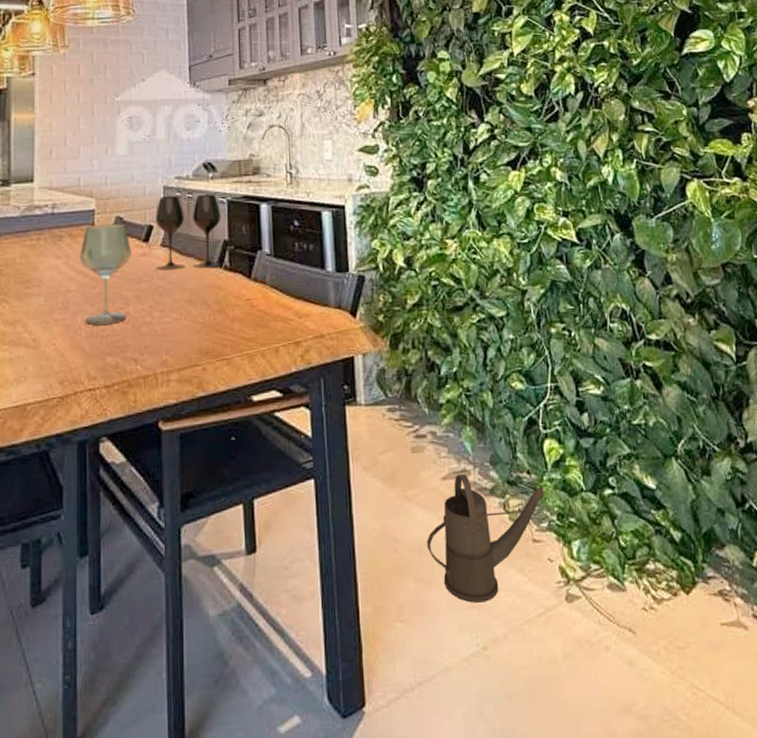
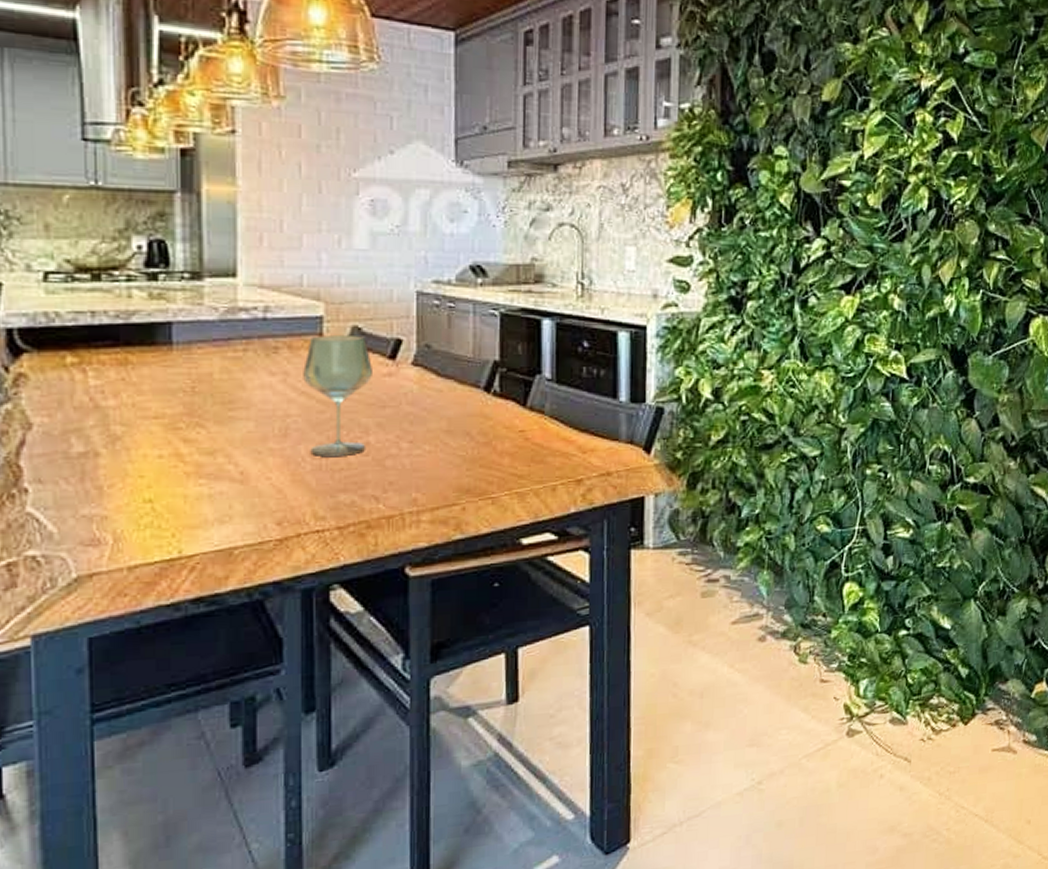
wine glass: present [155,194,223,271] -> none [405,303,492,394]
watering can: present [427,474,544,603] -> none [709,618,838,742]

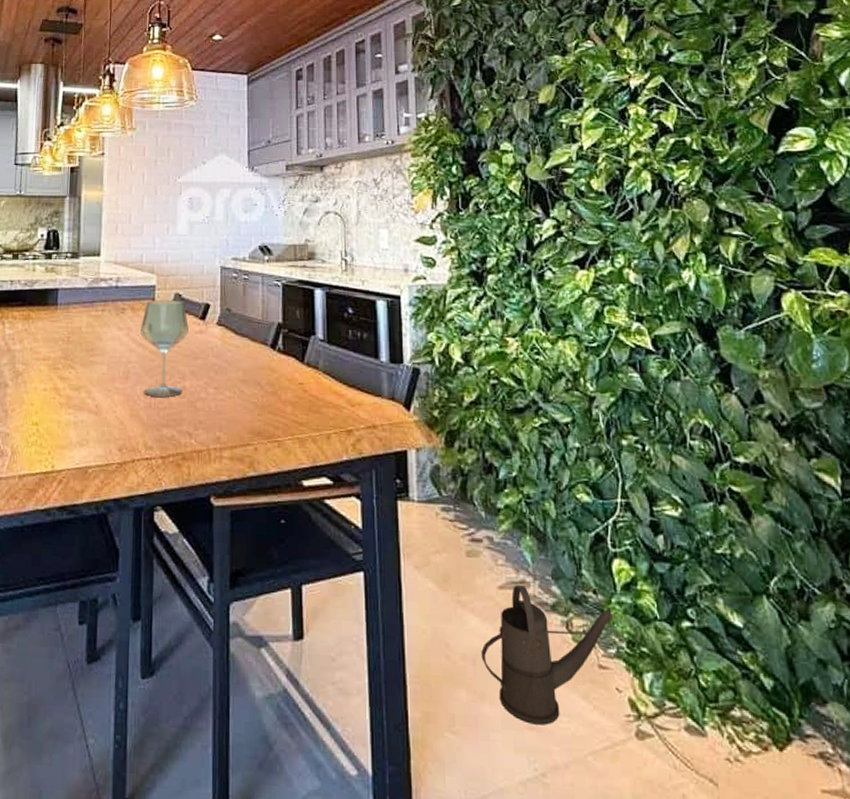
watering can: none [709,618,838,742] -> present [481,585,612,725]

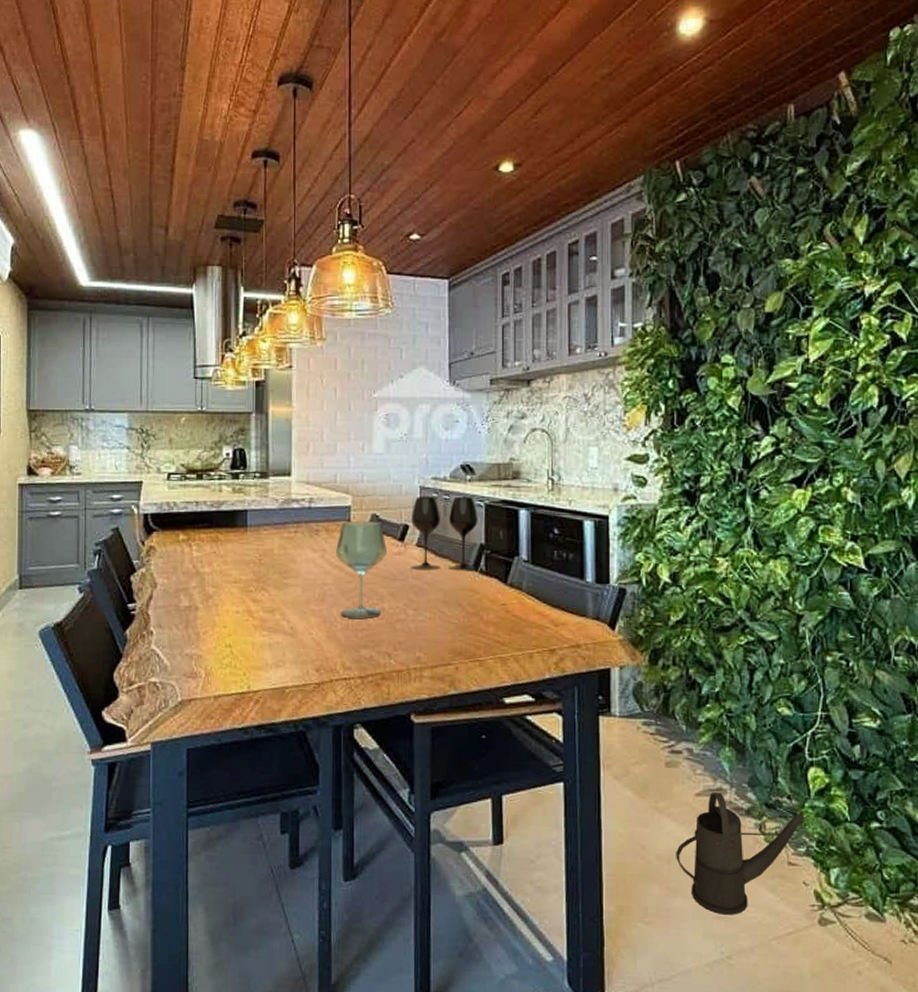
wine glass: none [212,276,277,350] -> present [411,496,479,571]

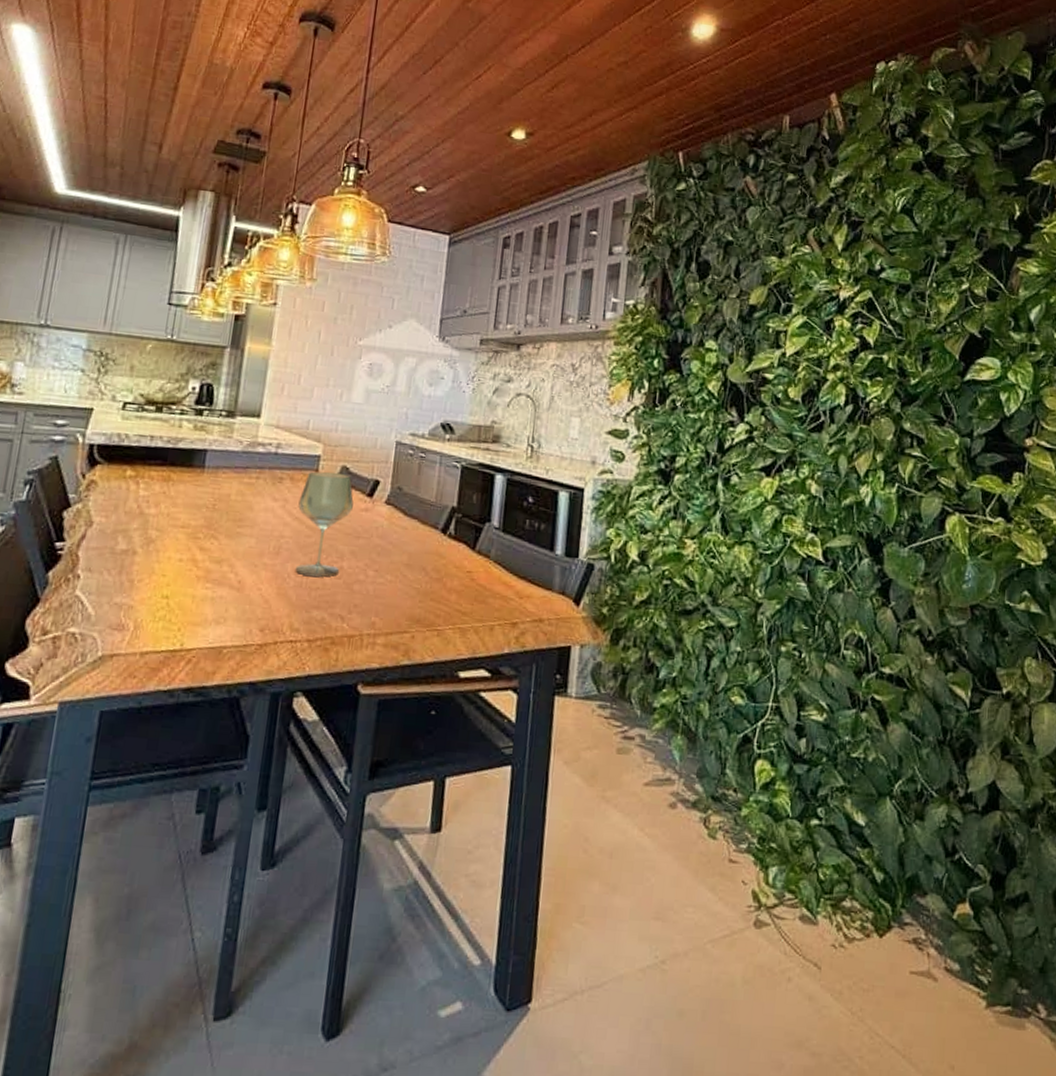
wine glass: present [411,496,479,571] -> none [377,452,453,535]
watering can: present [676,793,805,915] -> none [618,783,749,916]

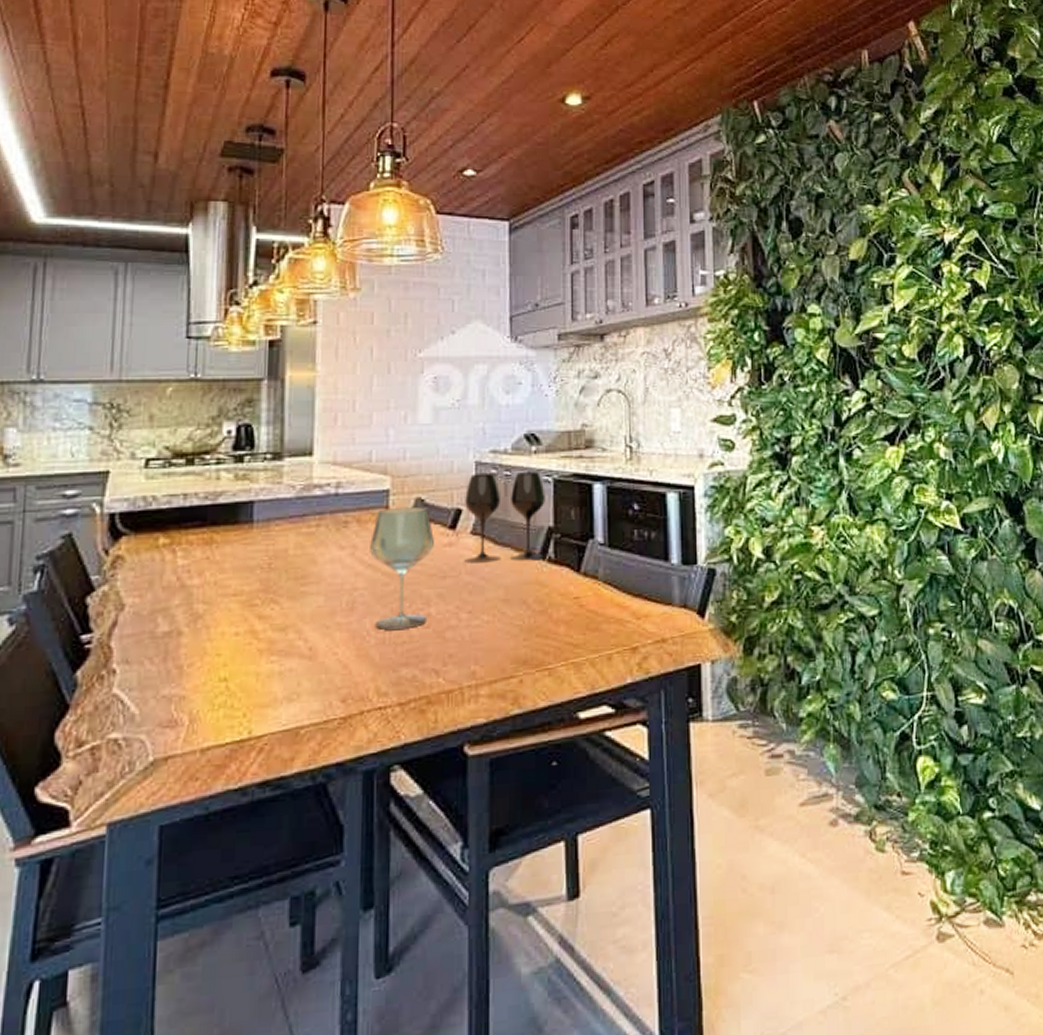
wine glass: none [377,452,453,535] -> present [464,471,547,564]

